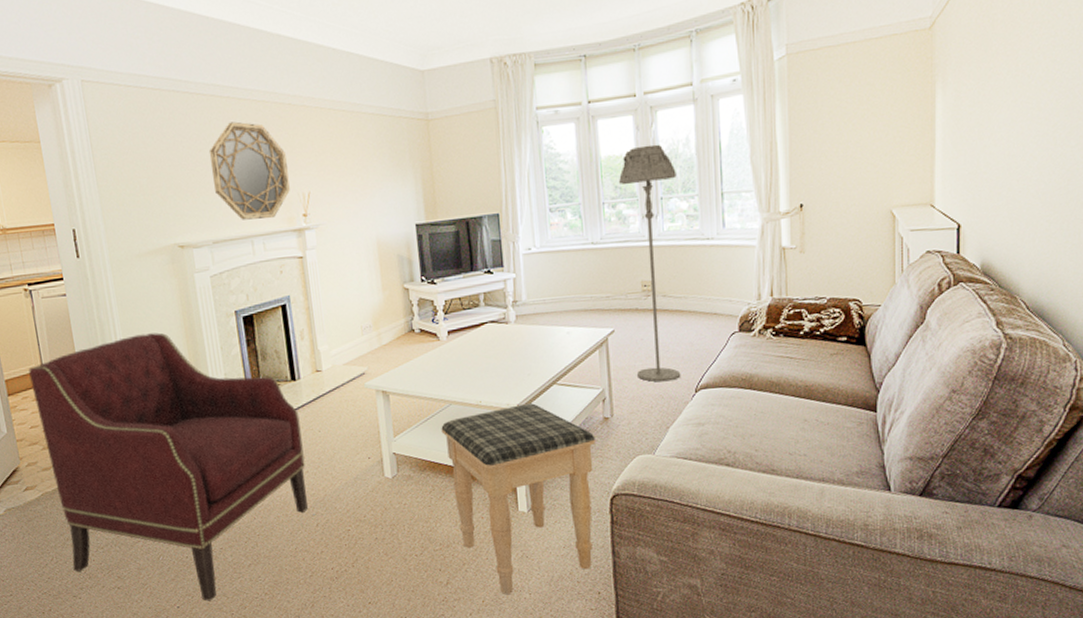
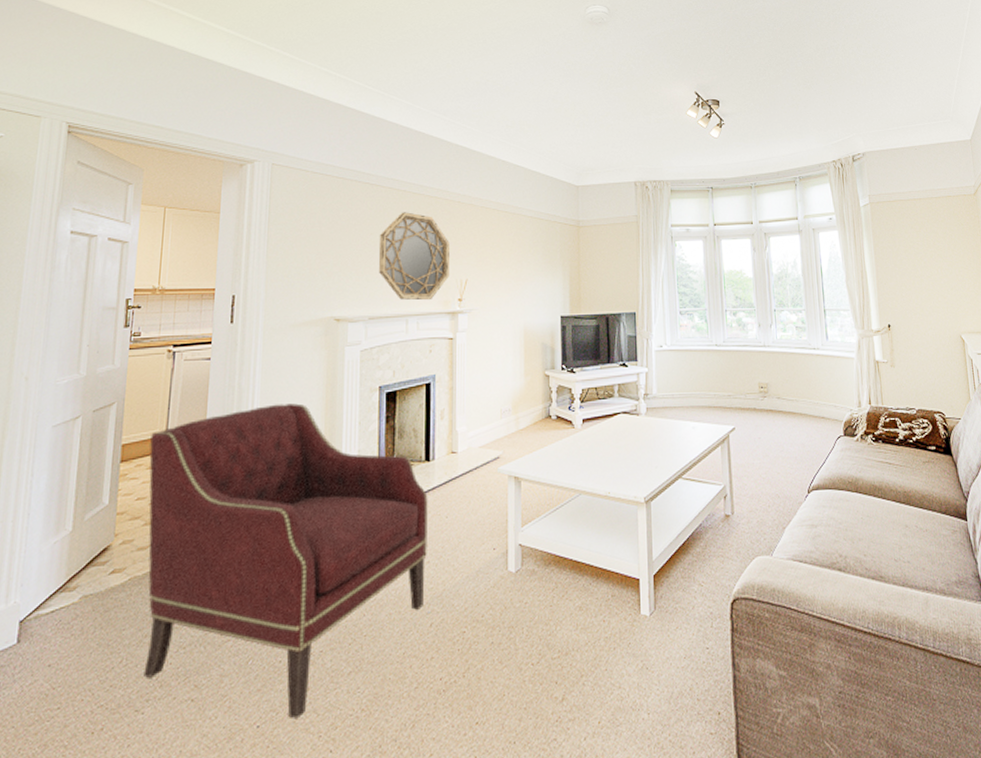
footstool: present [441,403,596,594] -> none [569,497,717,714]
floor lamp: present [619,144,681,382] -> none [739,264,795,481]

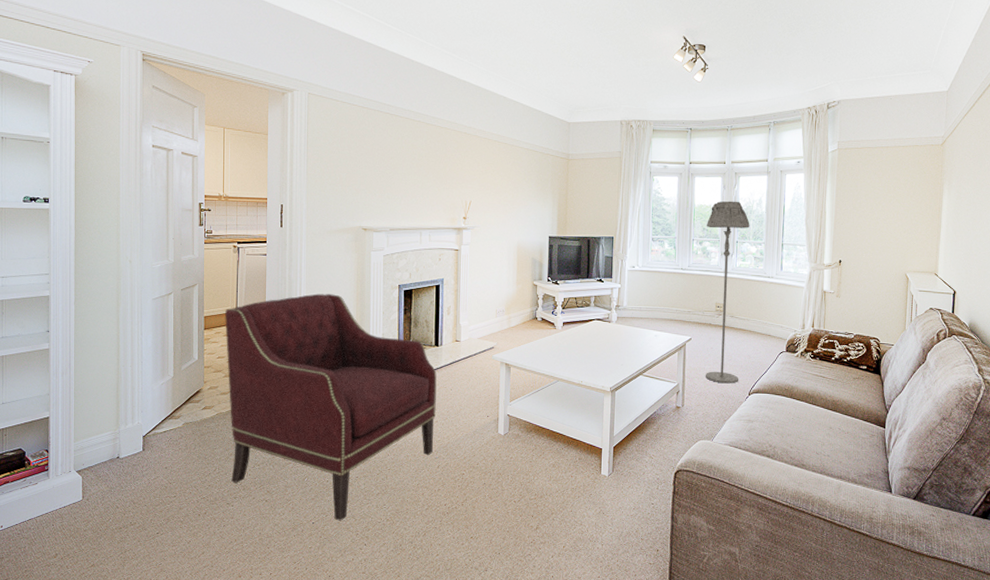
home mirror: present [378,212,449,301] -> none [397,140,457,217]
floor lamp: none [739,264,795,481] -> present [706,201,750,384]

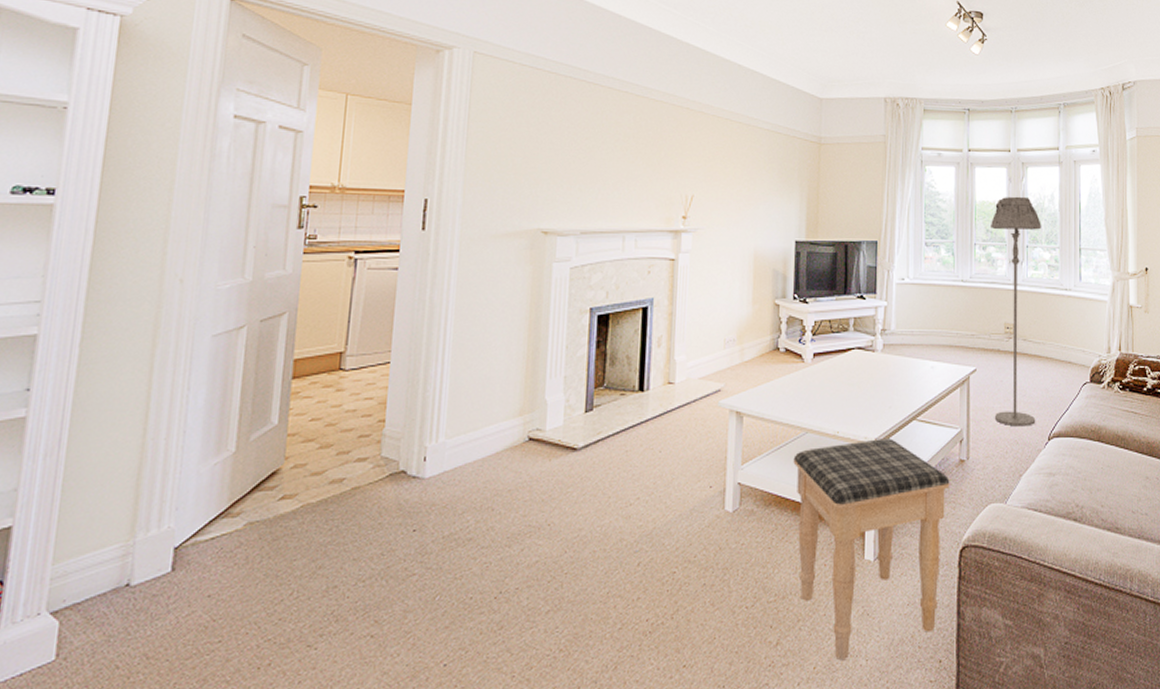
armchair: present [225,293,437,521] -> none [317,322,640,658]
footstool: none [548,388,668,543] -> present [793,439,950,660]

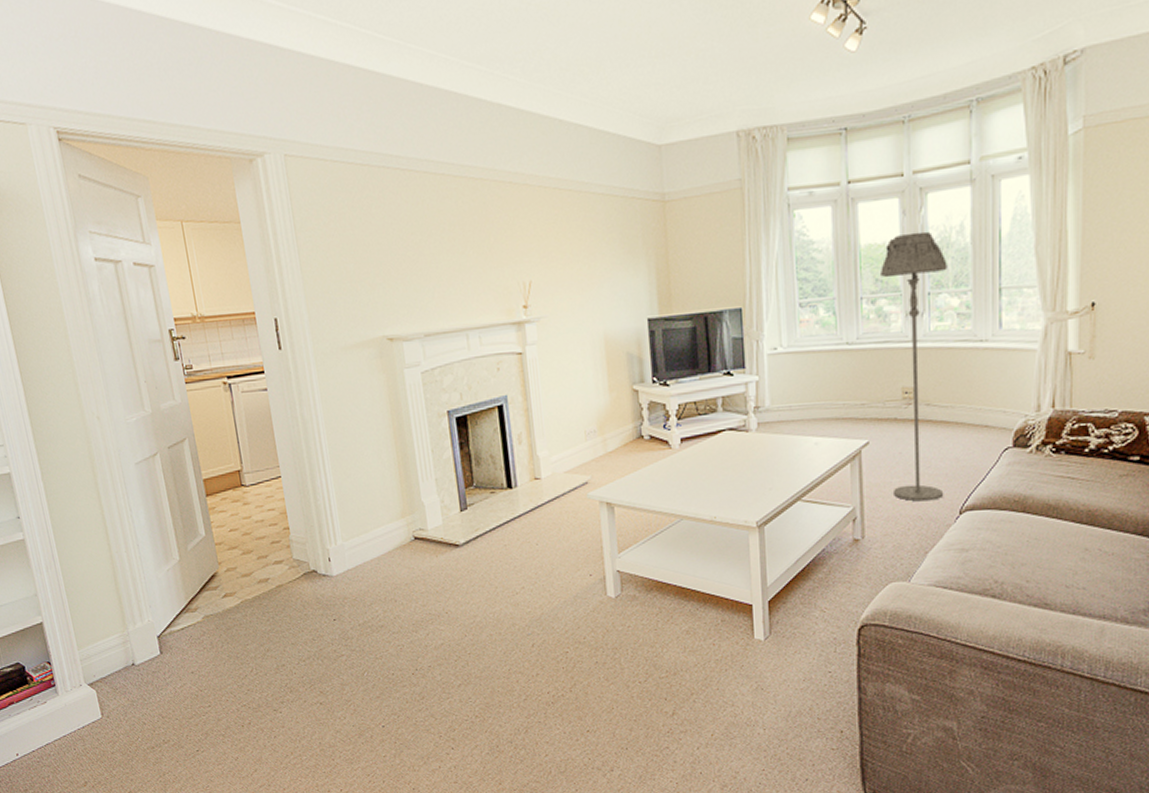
footstool: present [793,439,950,660] -> none [670,521,843,728]

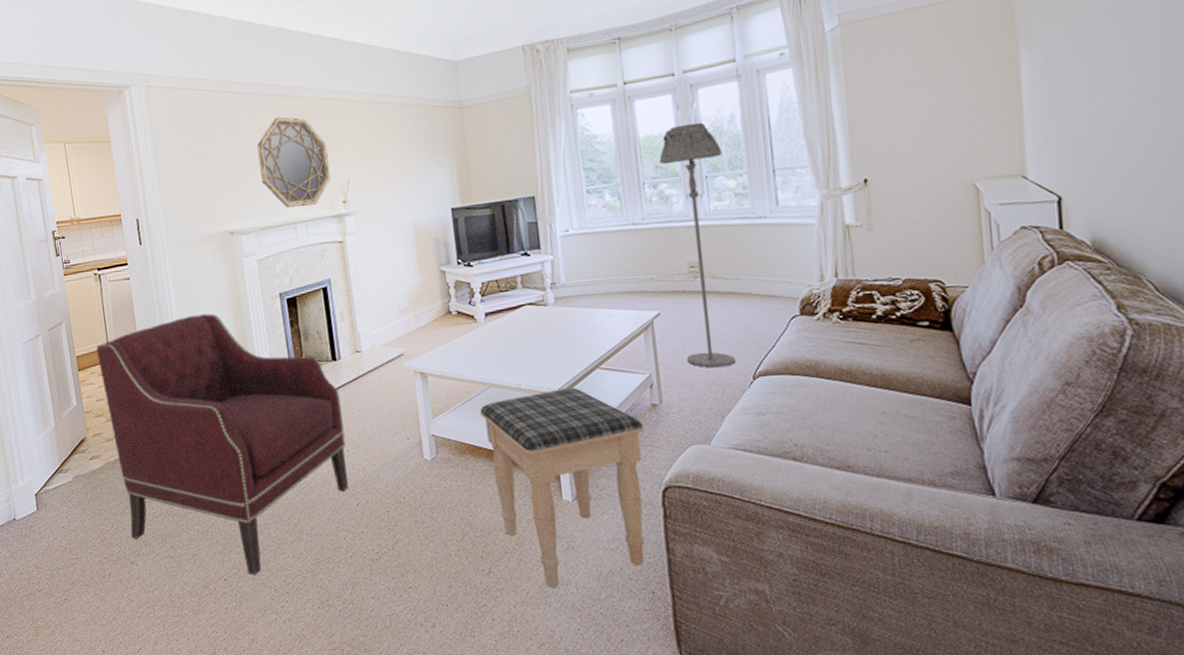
armchair: none [228,432,523,722] -> present [96,313,348,576]
home mirror: none [421,201,509,311] -> present [256,117,331,208]
footstool: none [670,521,843,728] -> present [480,388,645,587]

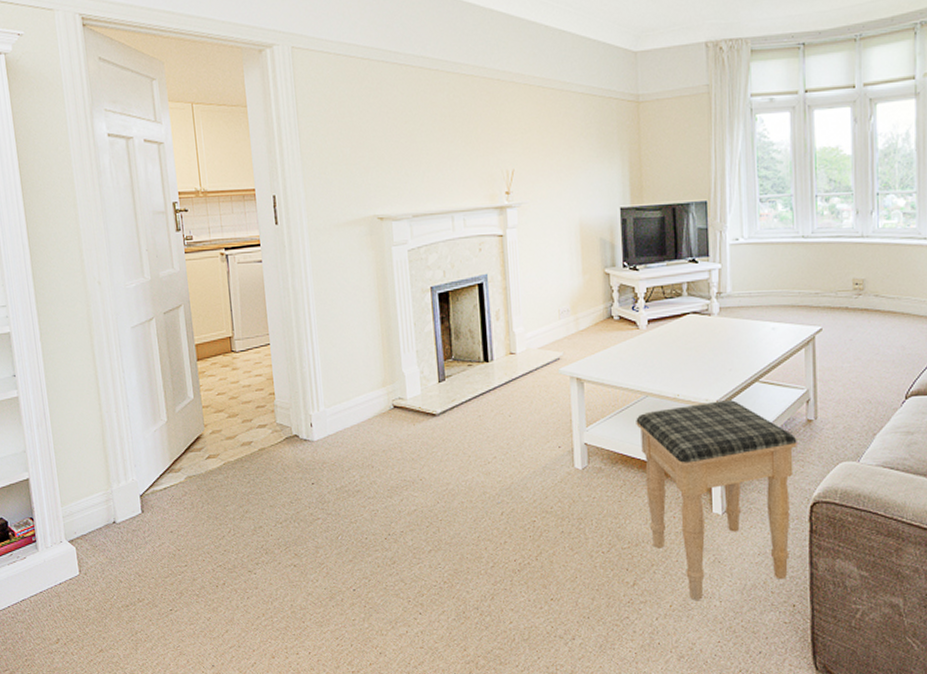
armchair: present [96,313,348,576] -> none [219,305,493,586]
home mirror: present [256,117,331,208] -> none [414,95,494,195]
floor lamp: present [659,122,737,368] -> none [834,137,894,386]

